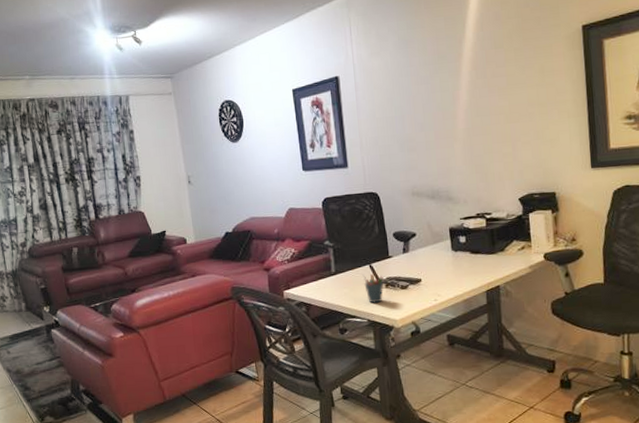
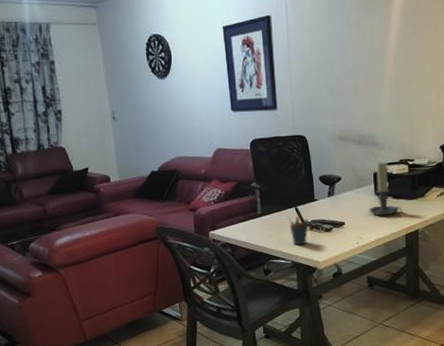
candle holder: none [446,216,482,272] -> present [369,162,403,216]

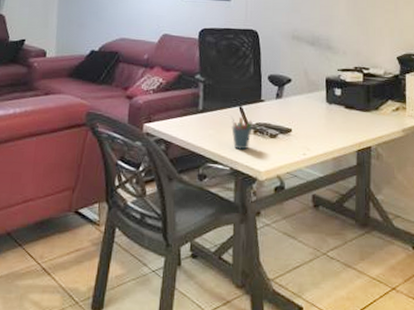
candle holder: present [369,162,403,216] -> none [319,67,355,128]

